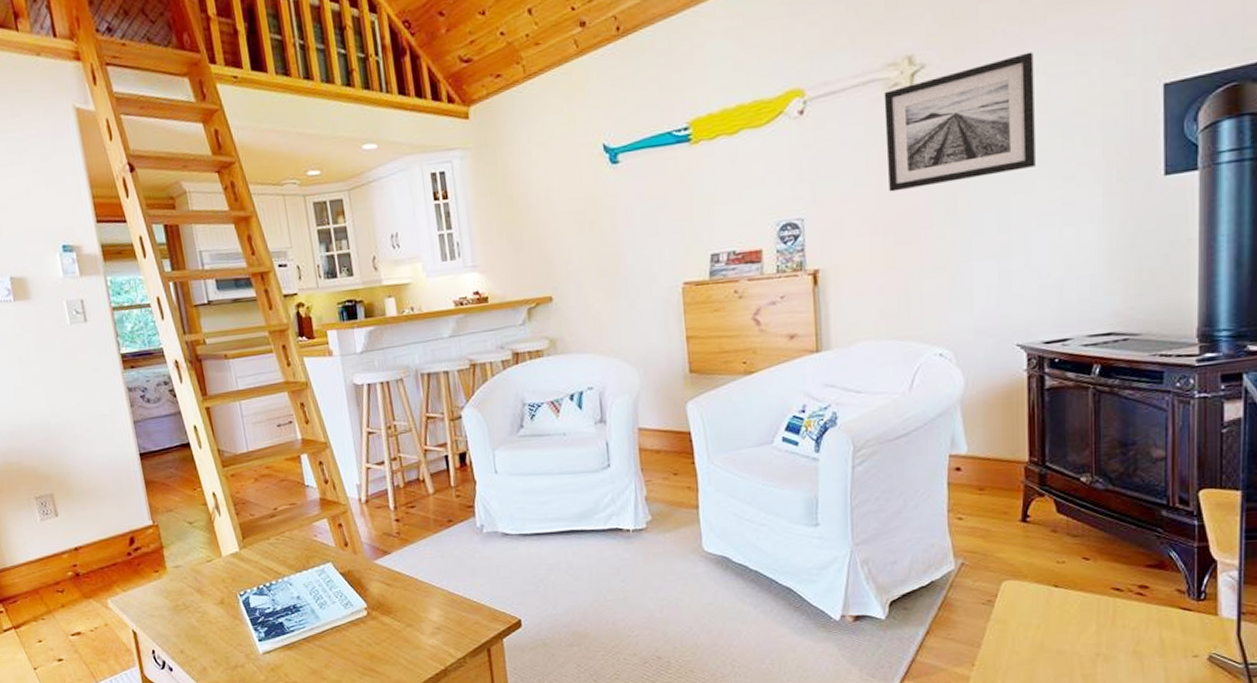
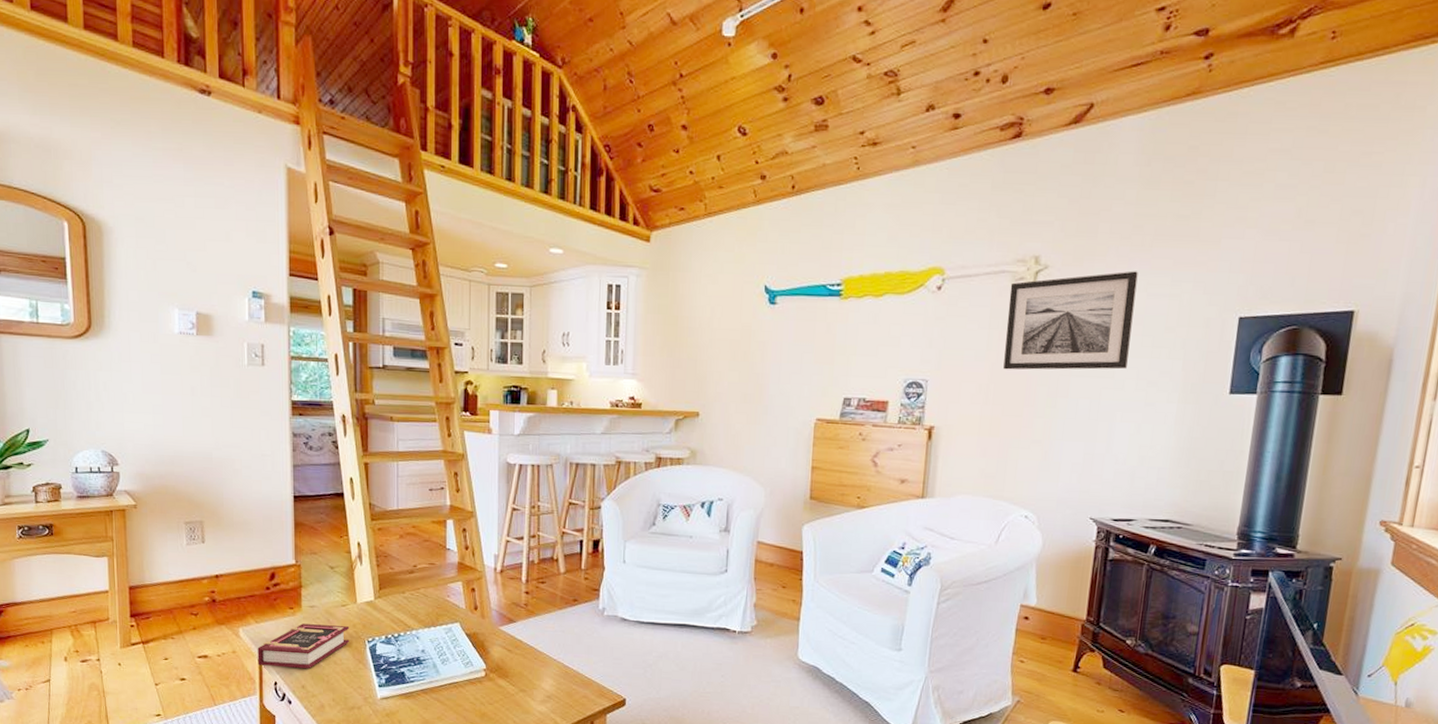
book: none [129,582,222,635] -> present [257,624,350,669]

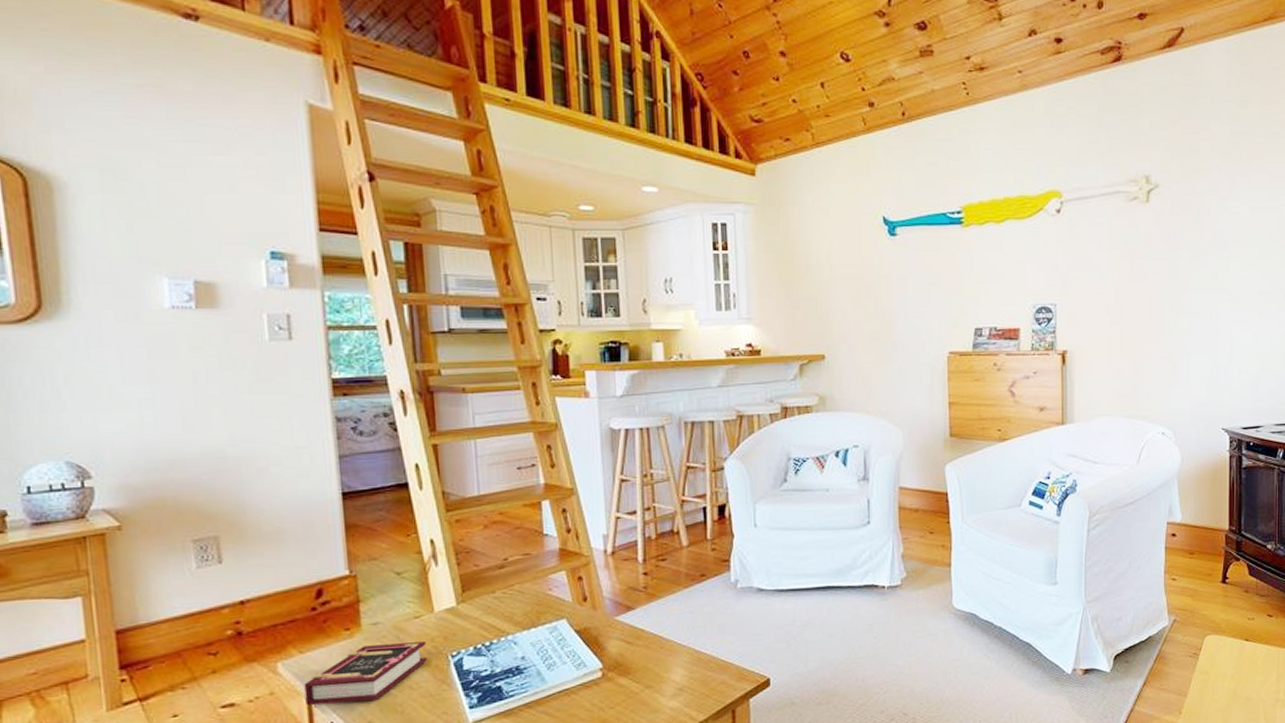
wall art: present [1003,271,1138,370] -> none [1126,186,1240,289]

